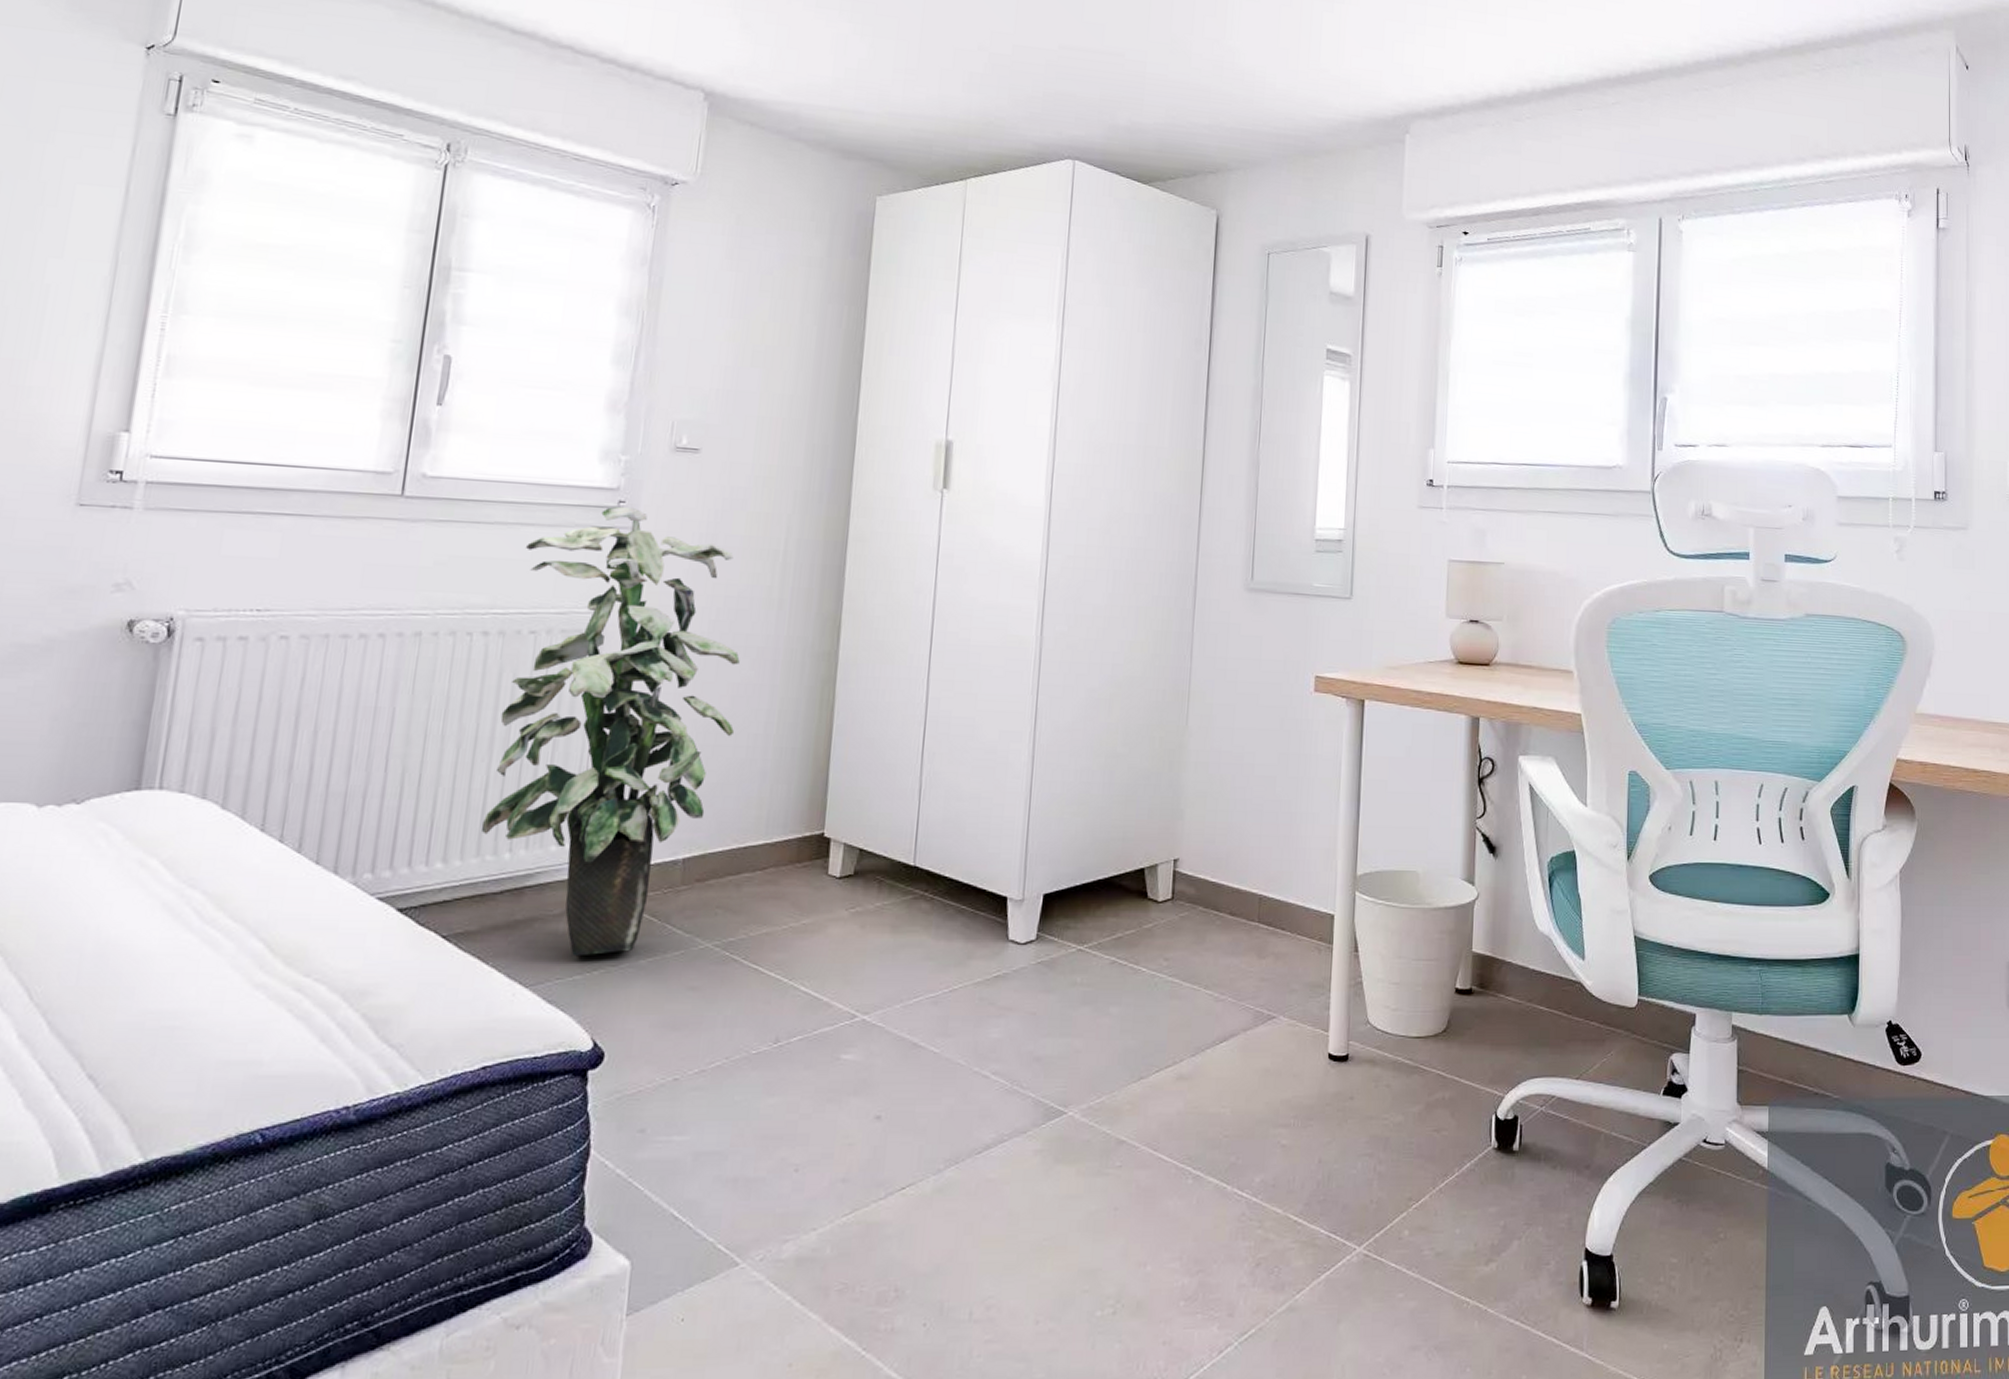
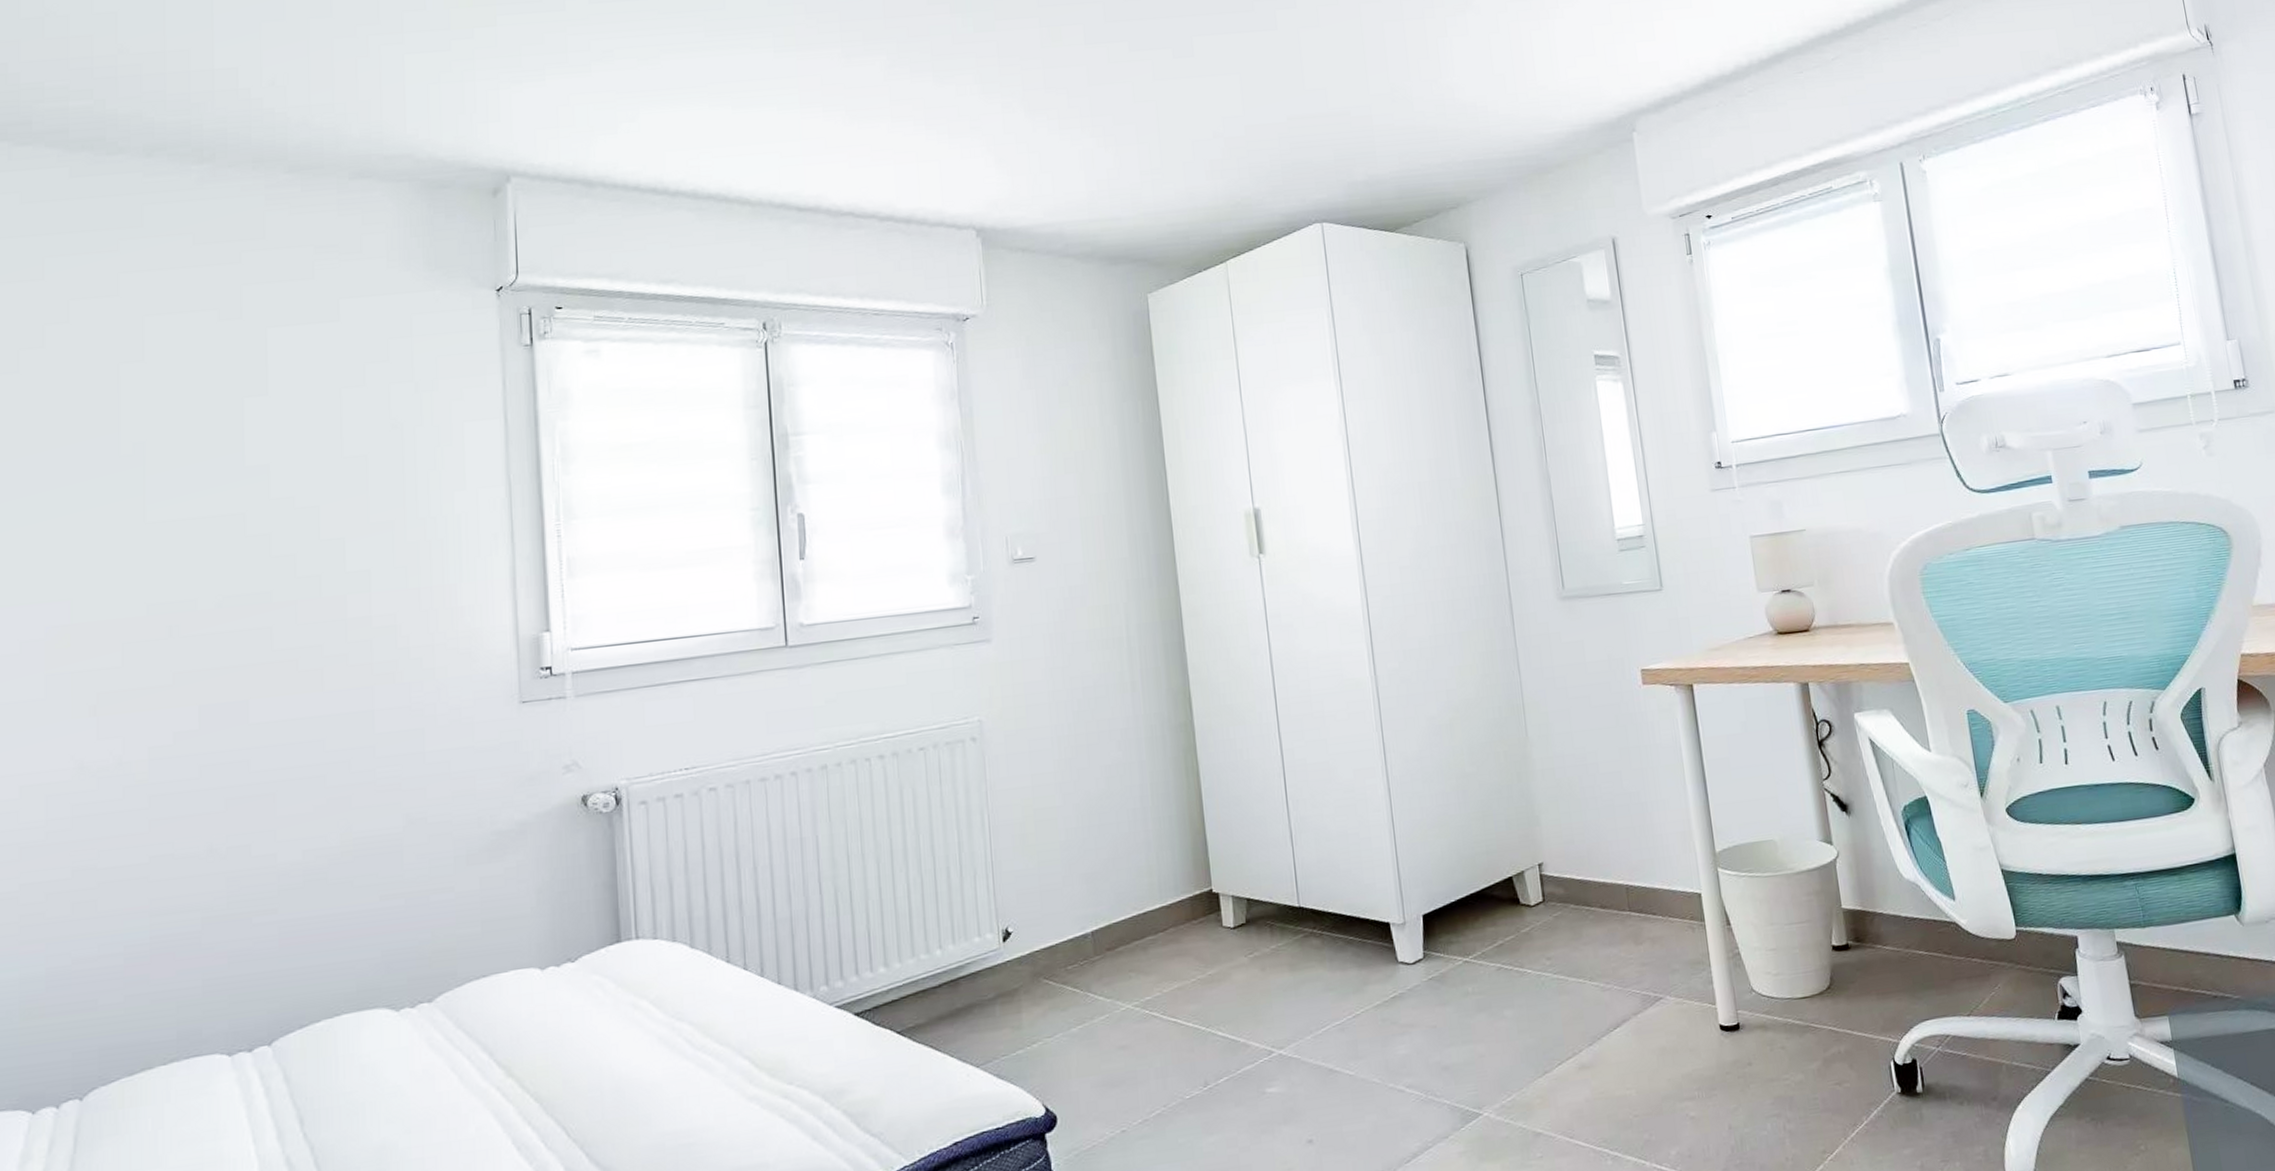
indoor plant: present [481,507,740,957] -> none [900,622,1115,1034]

